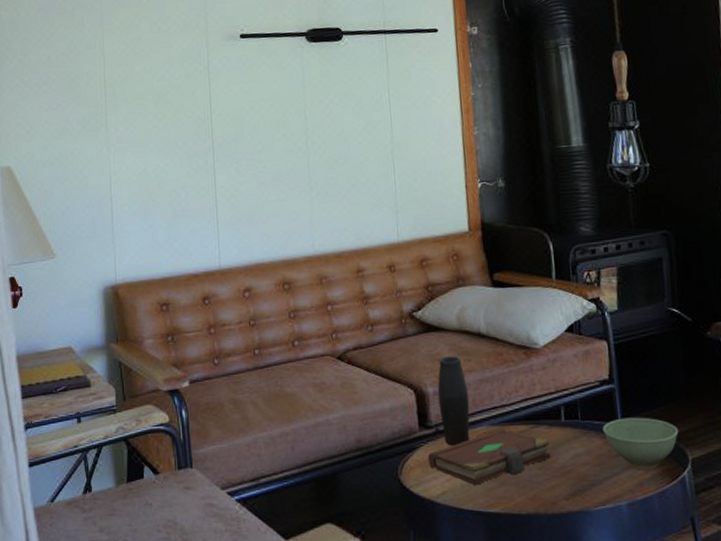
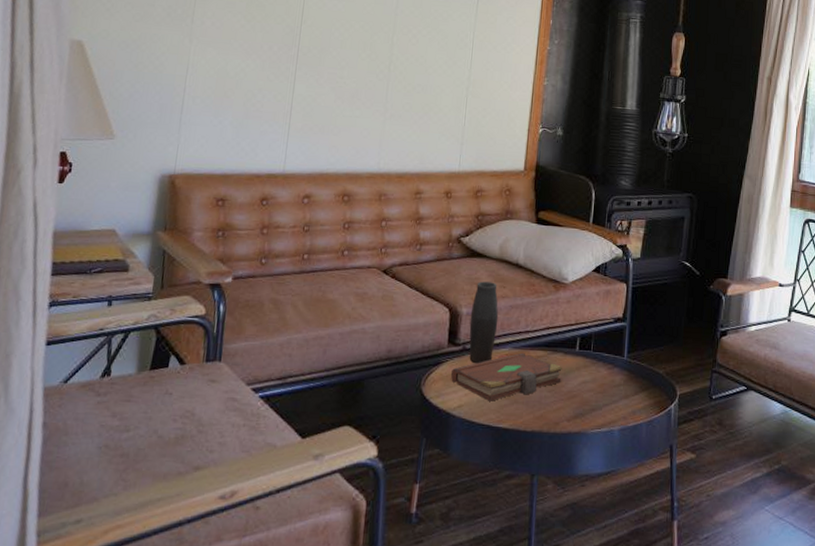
bowl: present [602,417,679,470] -> none [610,353,673,401]

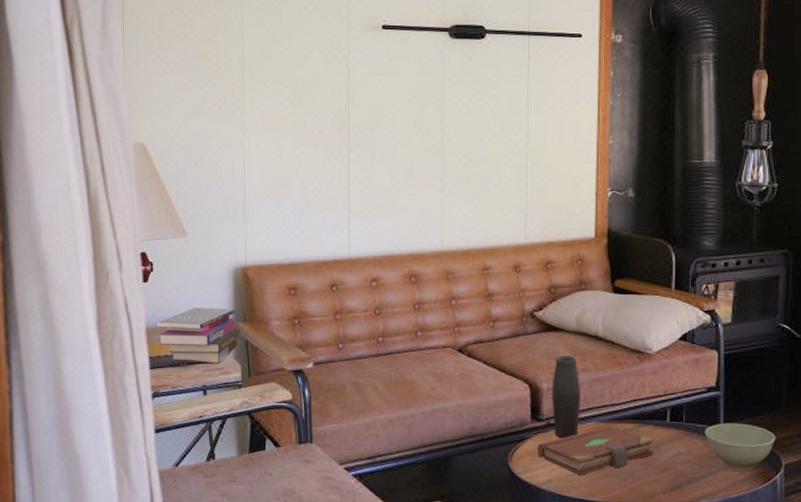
books: none [66,212,158,274] -> present [157,307,240,364]
bowl: none [610,353,673,401] -> present [705,423,776,472]

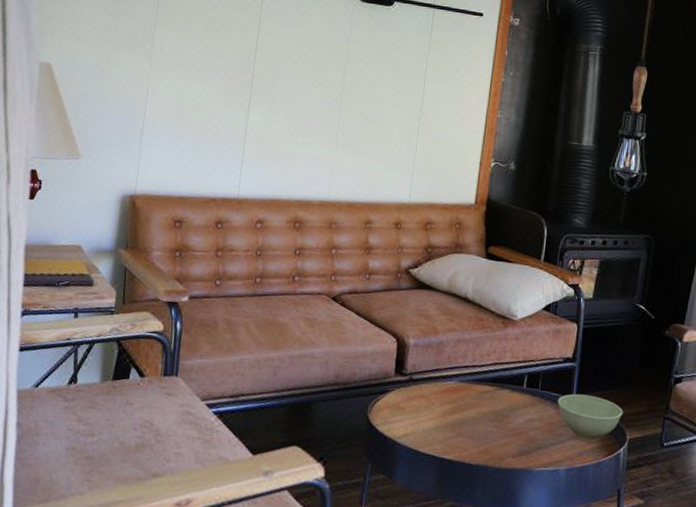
books: present [157,307,240,364] -> none [36,229,120,288]
book: present [538,426,653,475] -> none [397,386,509,433]
vase: present [551,356,581,439] -> none [415,313,446,395]

